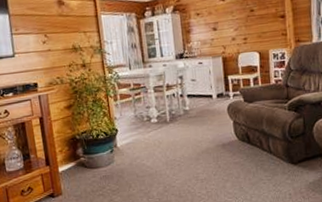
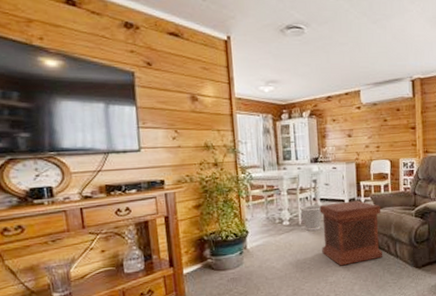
wastebasket: none [167,101,190,128] -> present [300,205,322,231]
side table: none [186,95,256,163] -> present [319,200,383,266]

